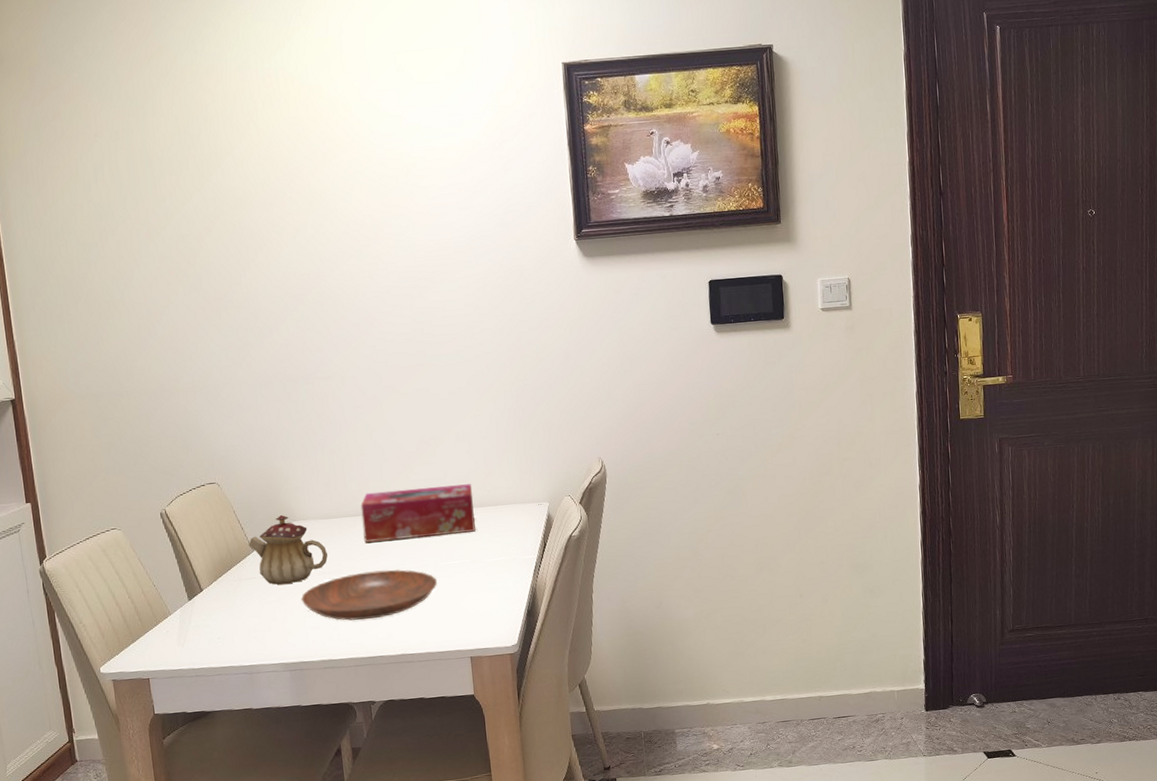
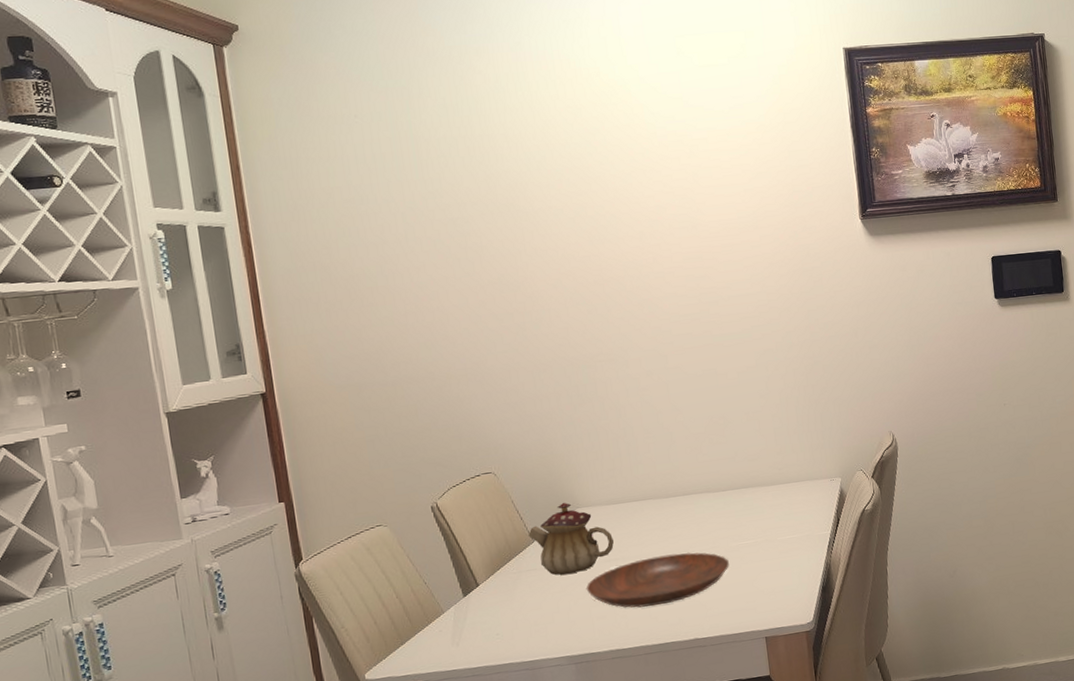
tissue box: present [360,484,476,543] -> none [647,462,768,527]

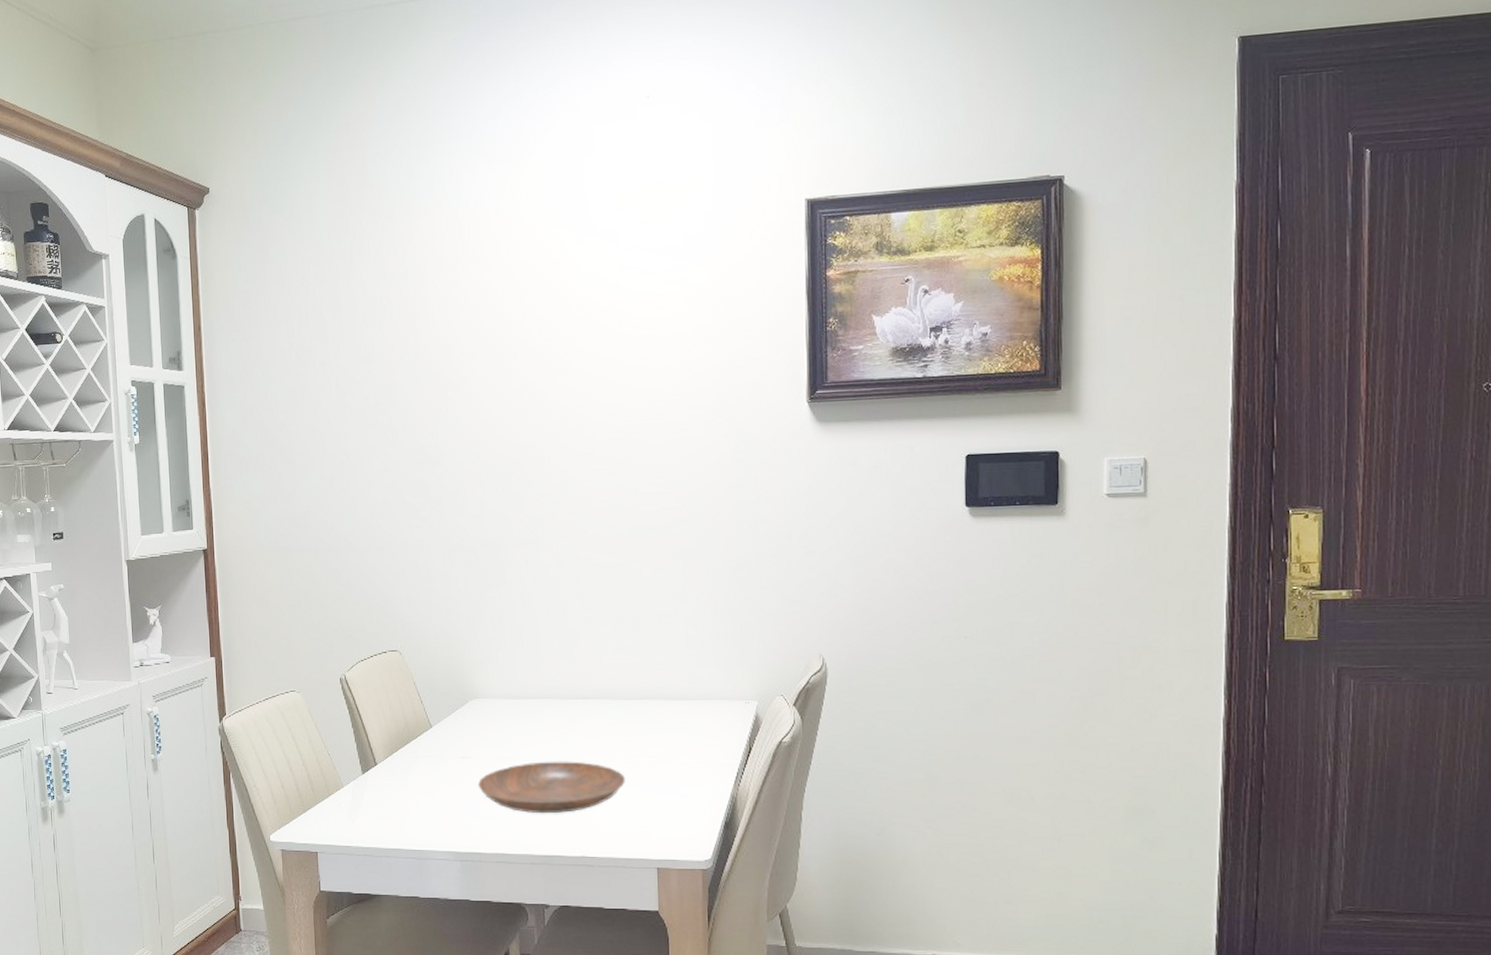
teapot: present [528,503,615,575] -> none [427,691,510,766]

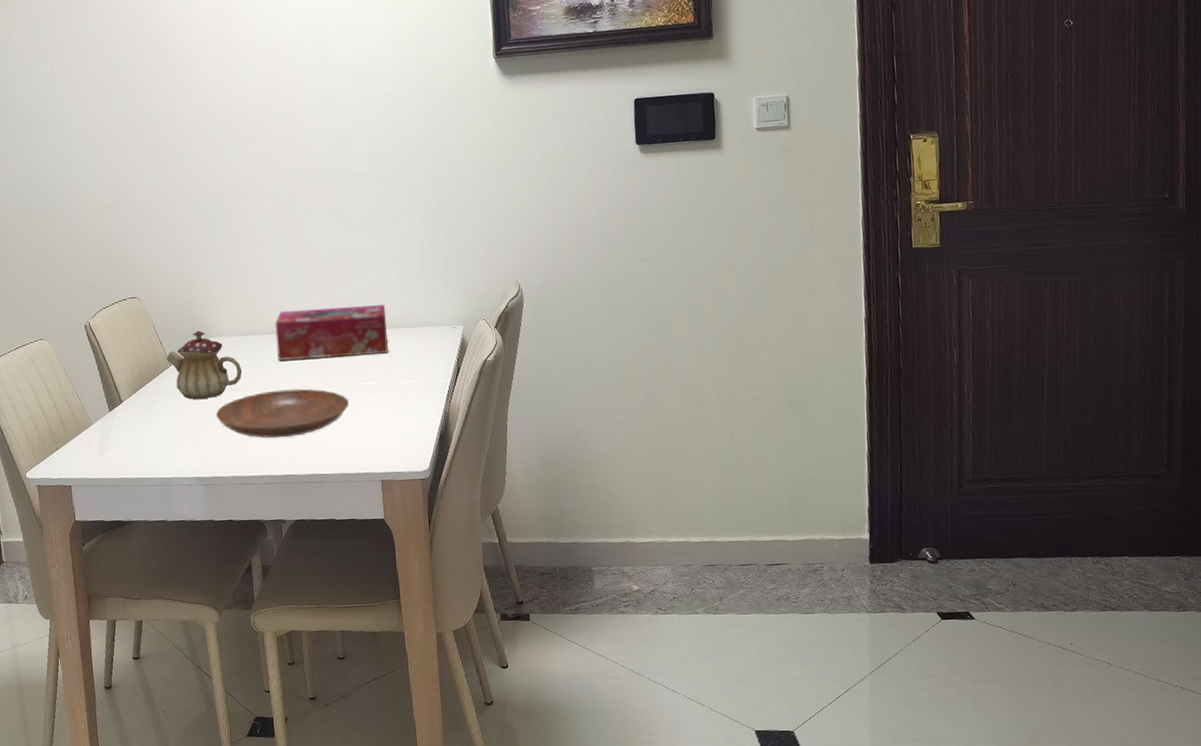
teapot: none [427,691,510,766] -> present [166,331,243,399]
tissue box: none [547,673,672,729] -> present [275,305,388,361]

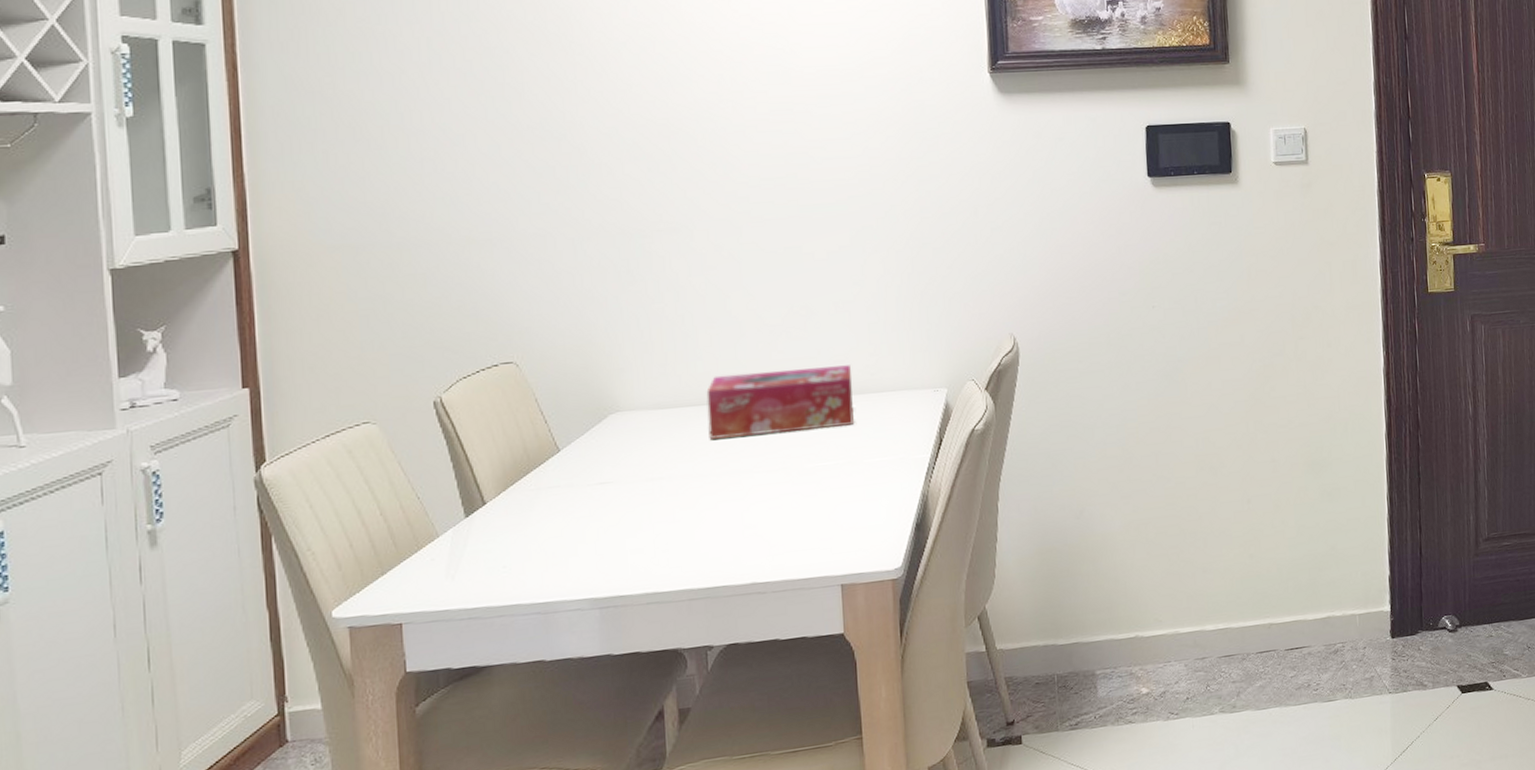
teapot: present [166,331,243,399] -> none [553,404,660,495]
bowl: present [215,388,349,438] -> none [620,473,802,541]

